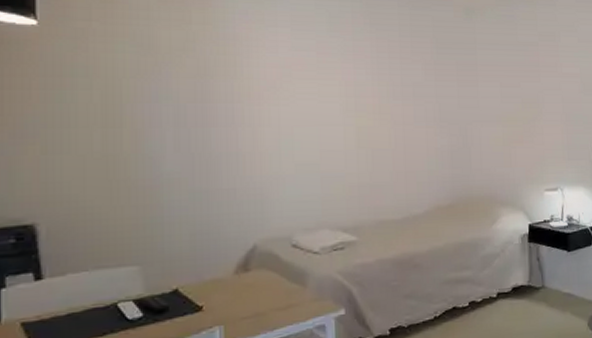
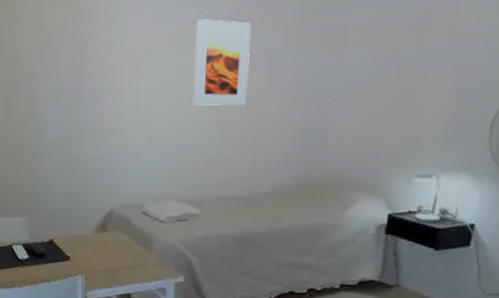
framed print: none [339,49,395,132] -> present [193,19,251,106]

